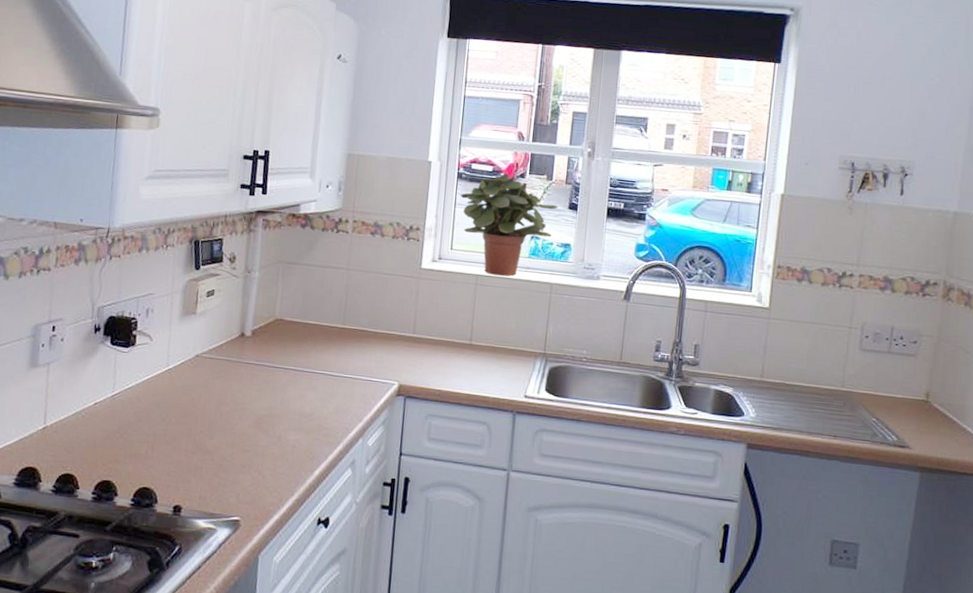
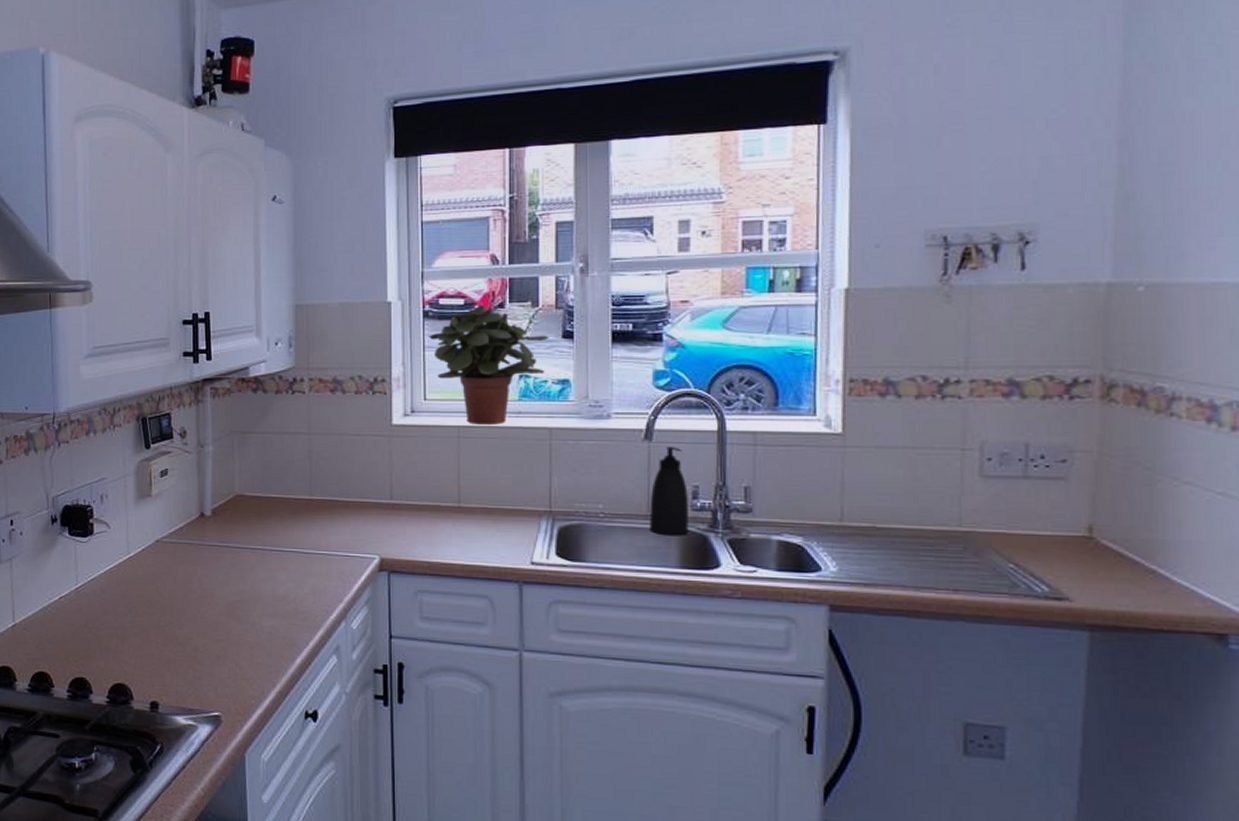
soap dispenser: none [621,307,653,382] -> present [650,447,689,536]

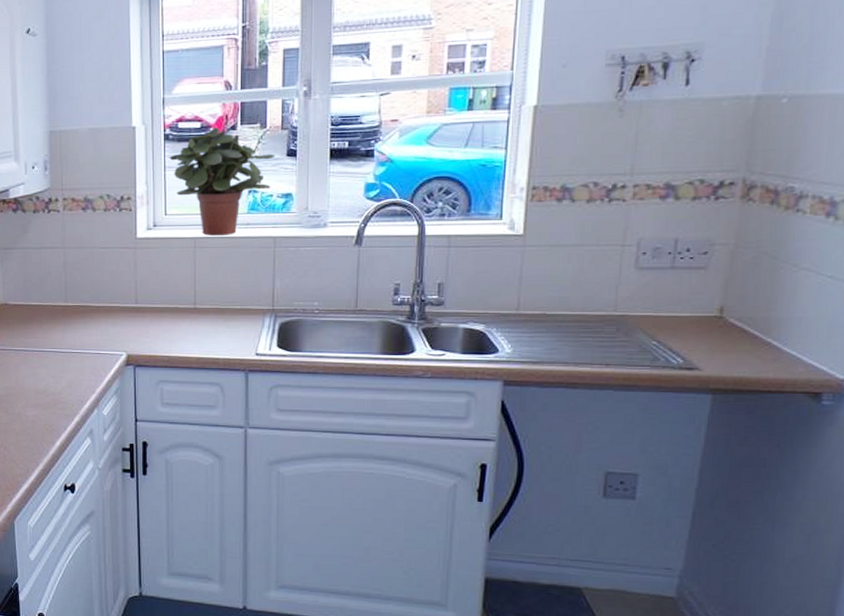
soap dispenser: present [650,447,689,536] -> none [357,250,391,327]

